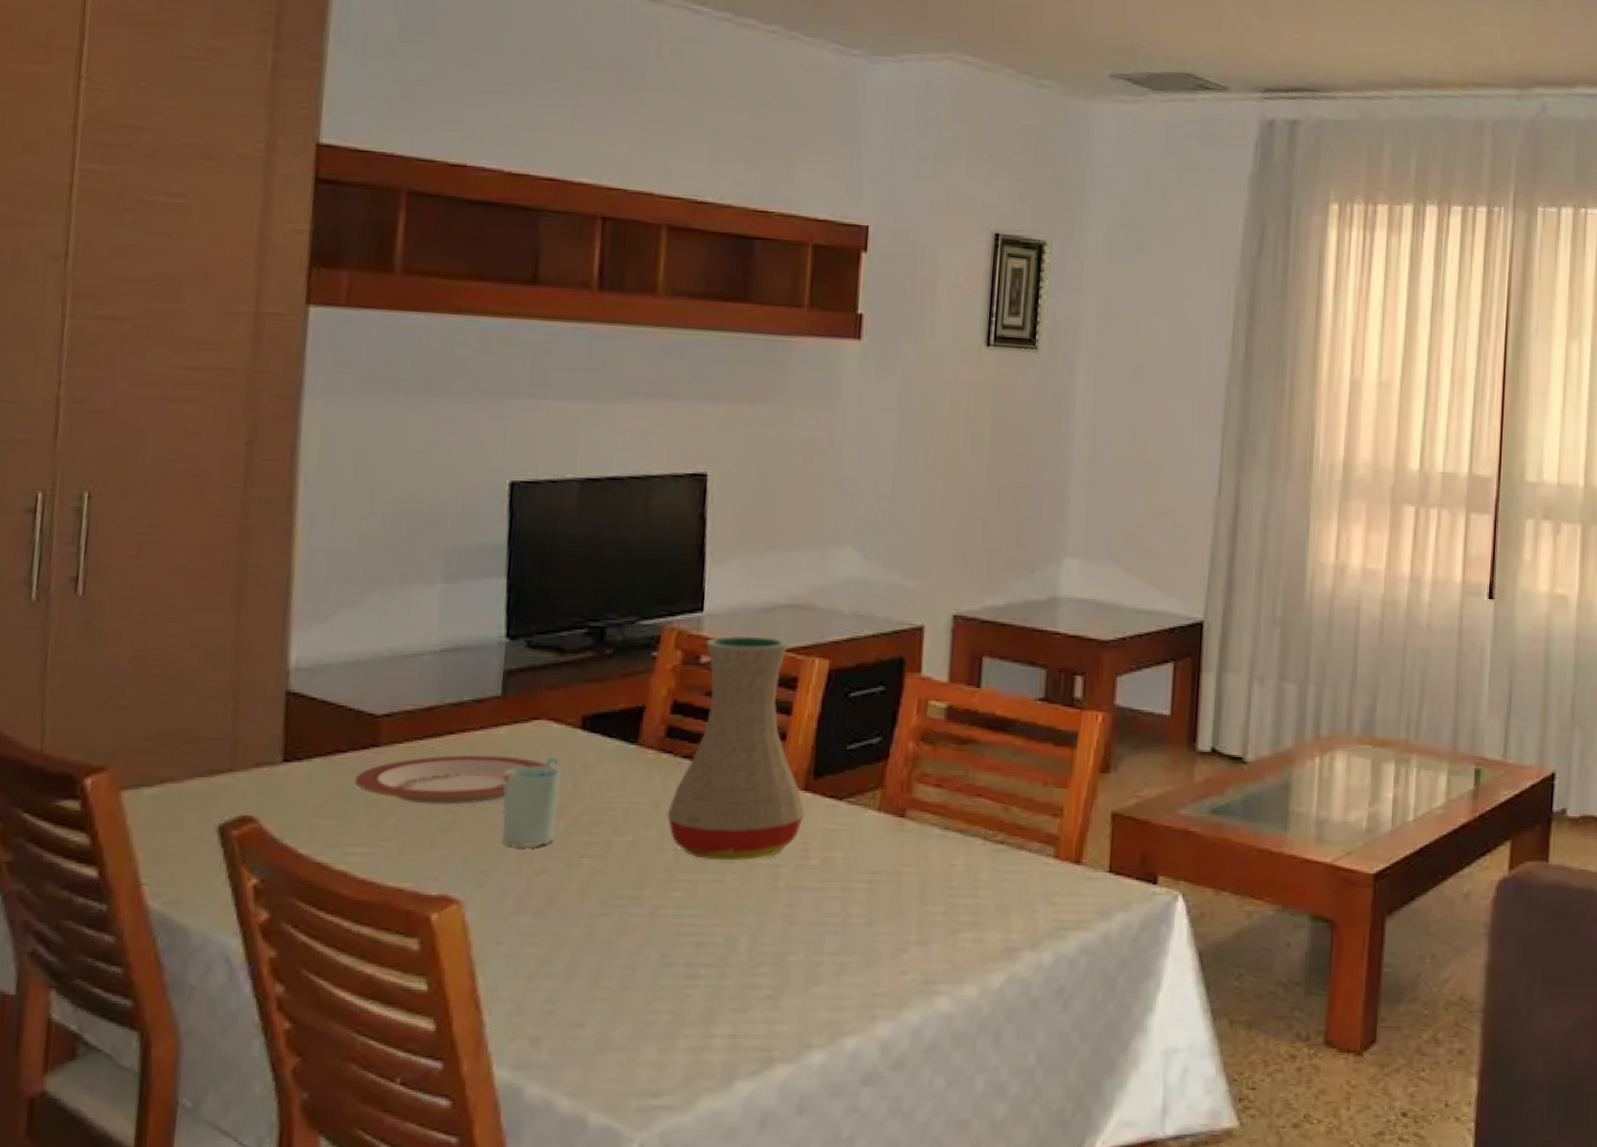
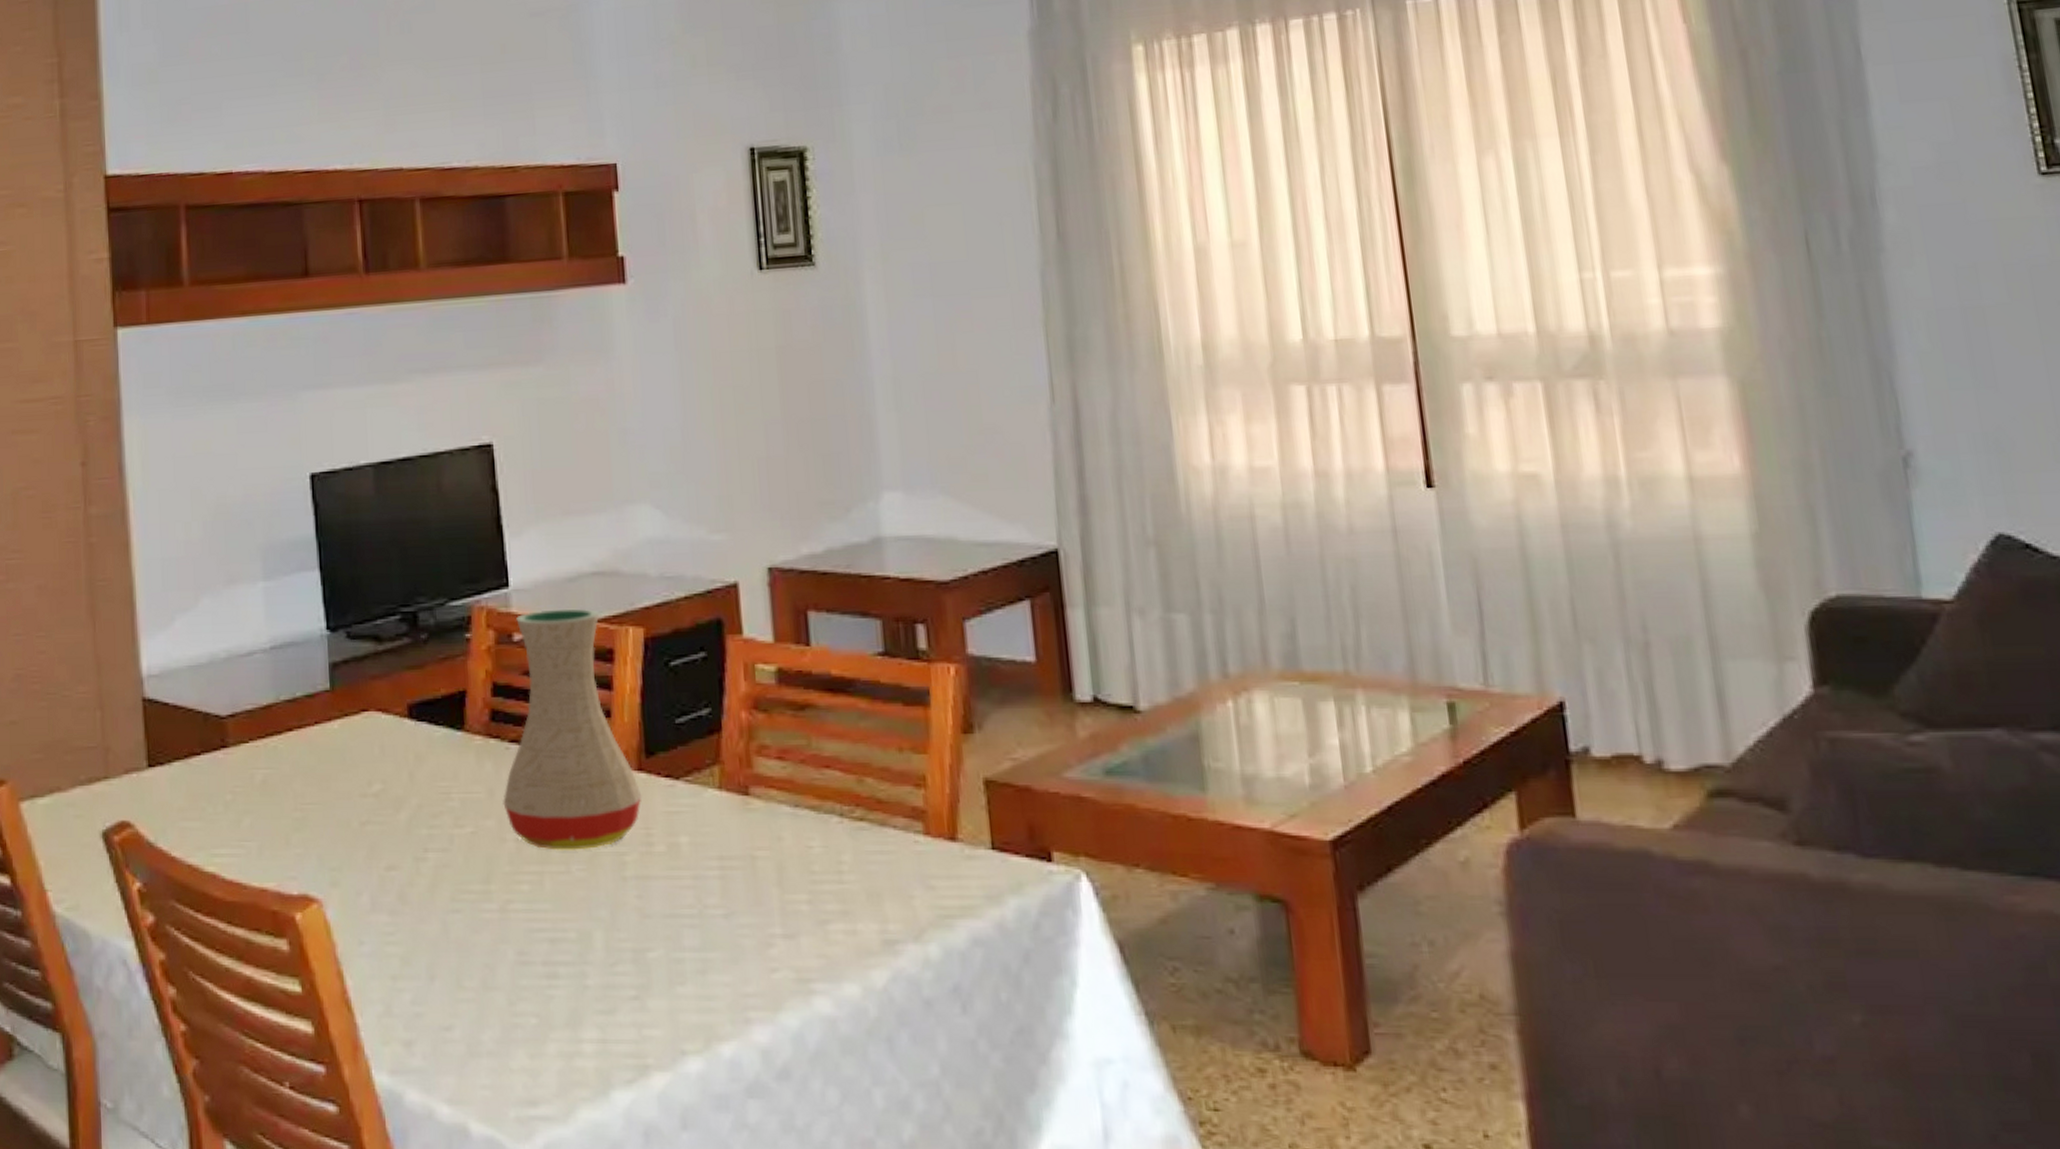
plate: present [355,755,553,805] -> none [211,750,387,803]
cup: present [502,757,561,848] -> none [343,749,398,844]

